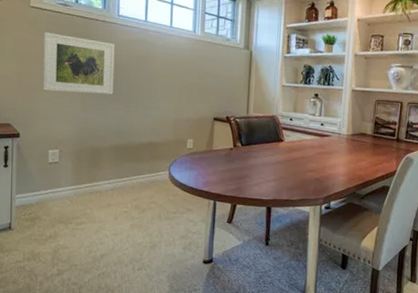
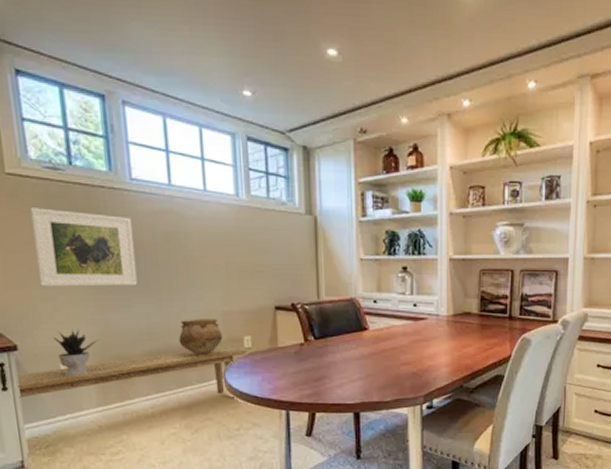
bench: none [15,145,189,189] -> present [15,345,247,399]
potted plant: none [46,124,79,161] -> present [53,330,98,377]
ceramic pot: none [138,123,172,153] -> present [178,319,223,356]

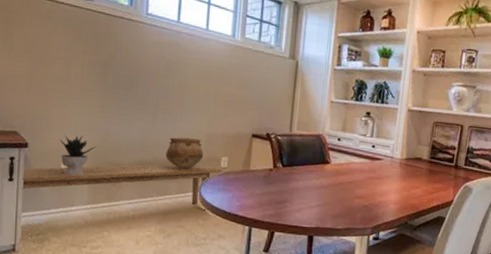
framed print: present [30,208,138,287] -> none [56,29,142,103]

